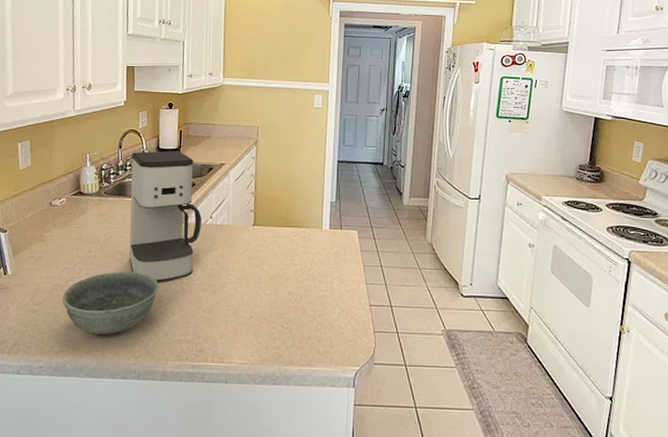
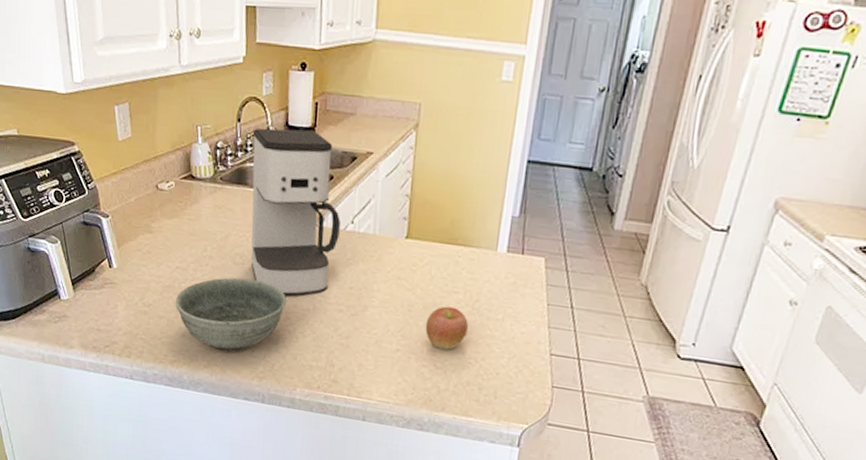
apple: none [272,276,305,312] -> present [425,306,468,350]

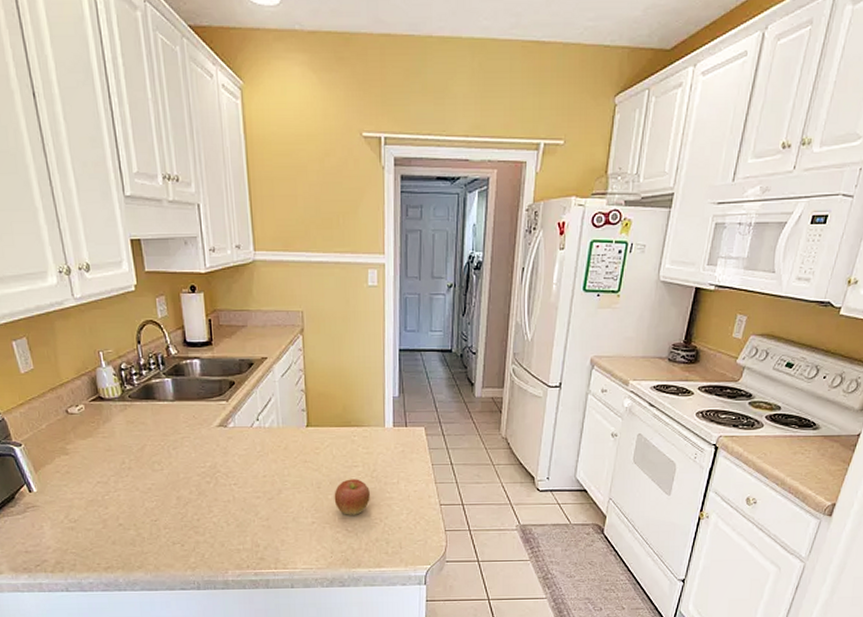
bowl: present [175,277,287,353] -> none [100,482,209,551]
coffee maker: present [251,128,341,296] -> none [153,344,248,492]

